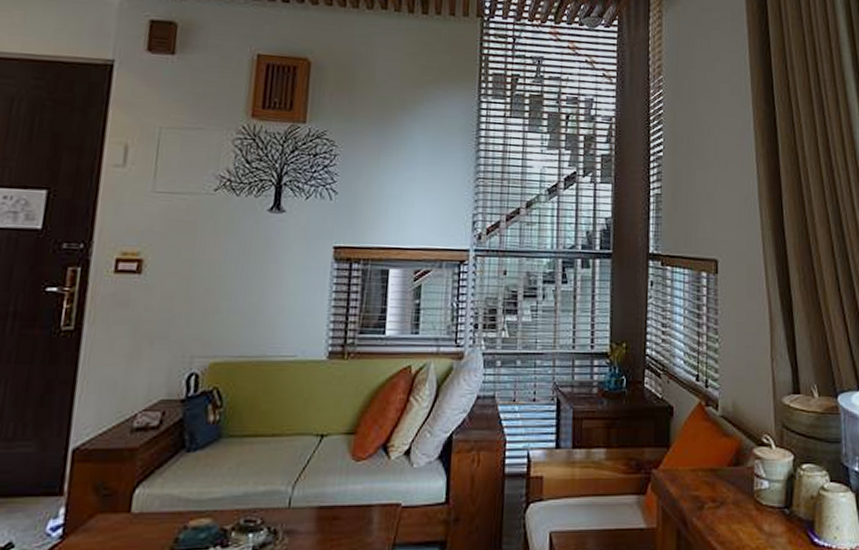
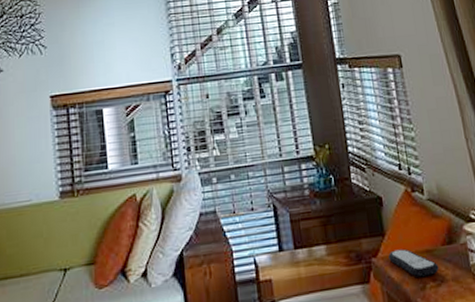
remote control: none [670,464,721,495] -> present [388,249,439,277]

